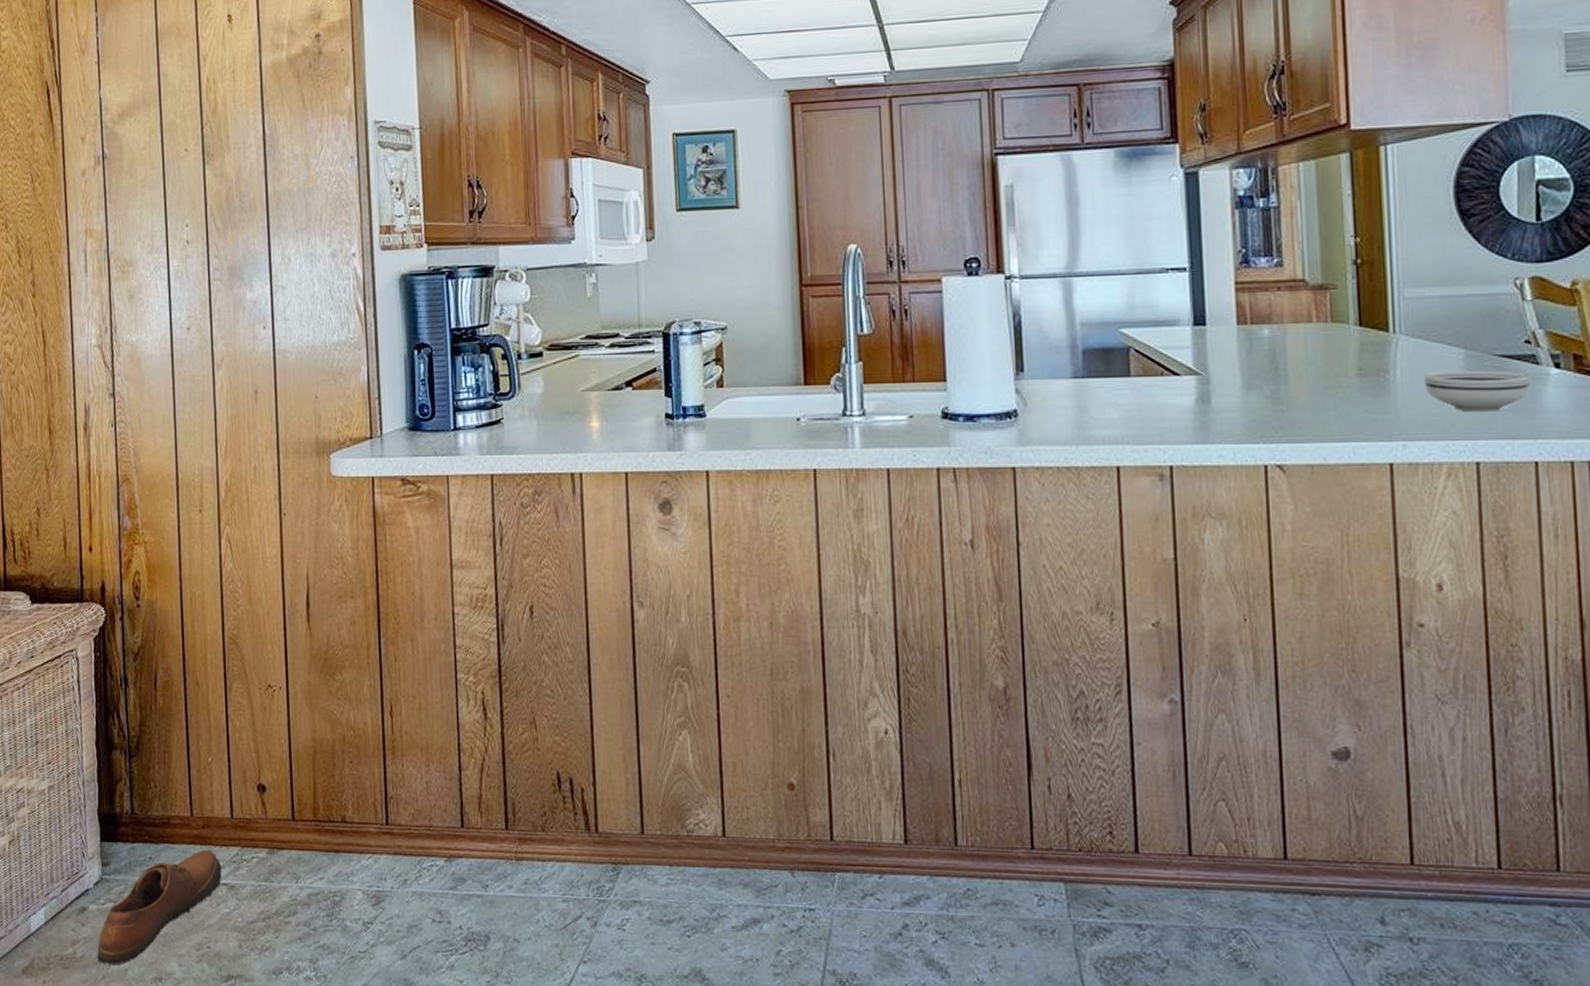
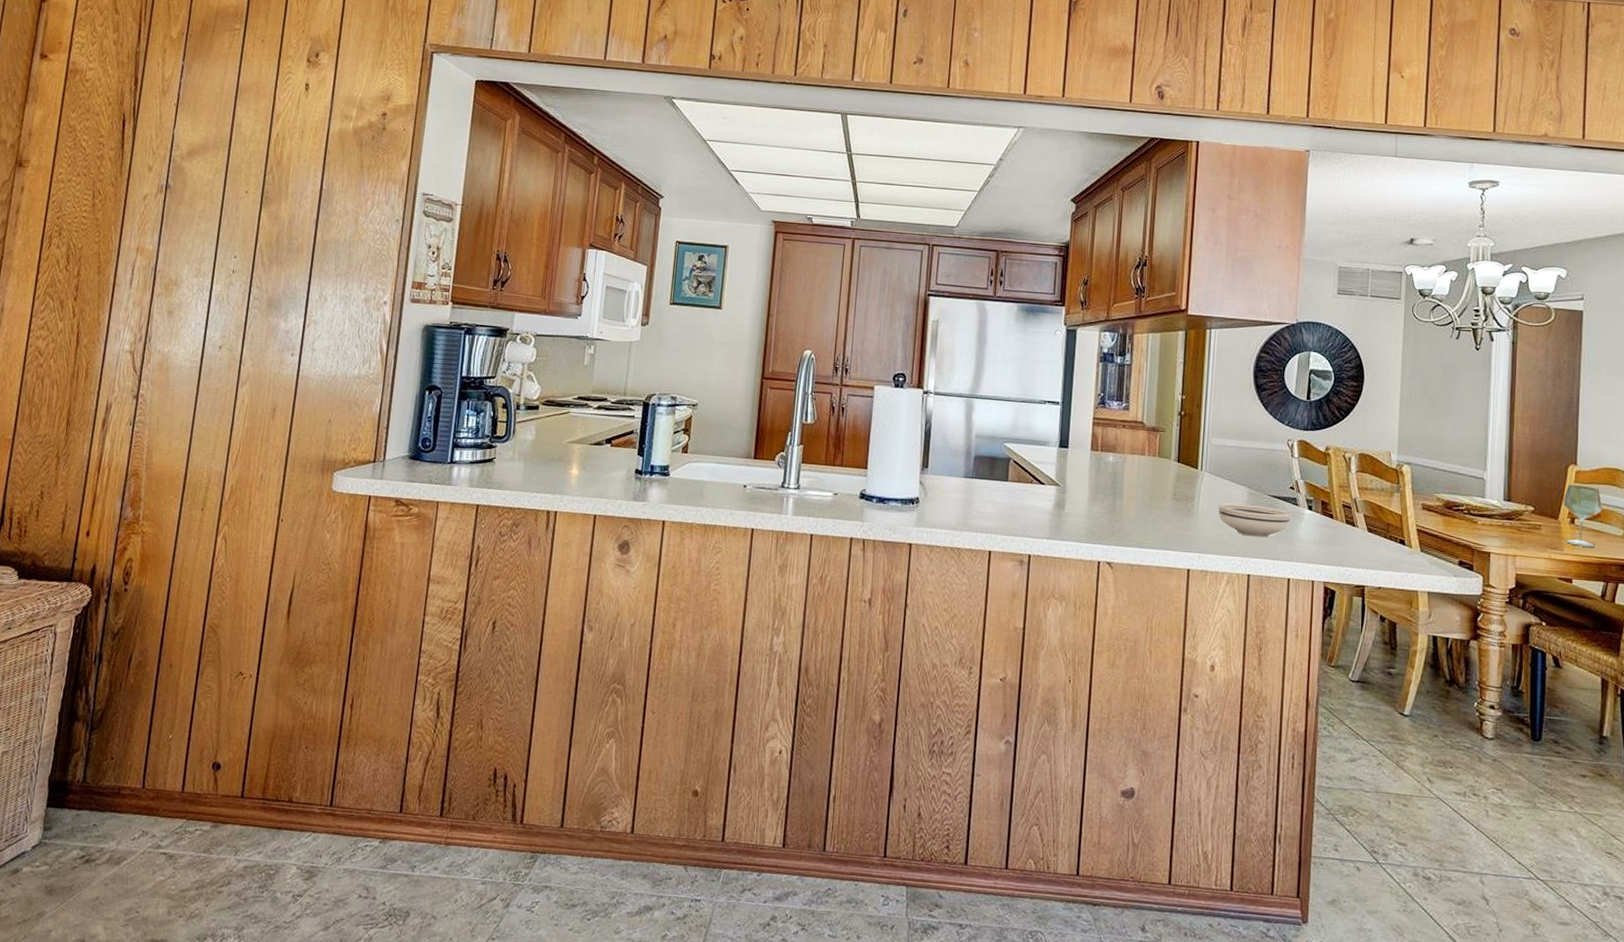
shoe: present [97,849,222,965] -> none [21,820,165,926]

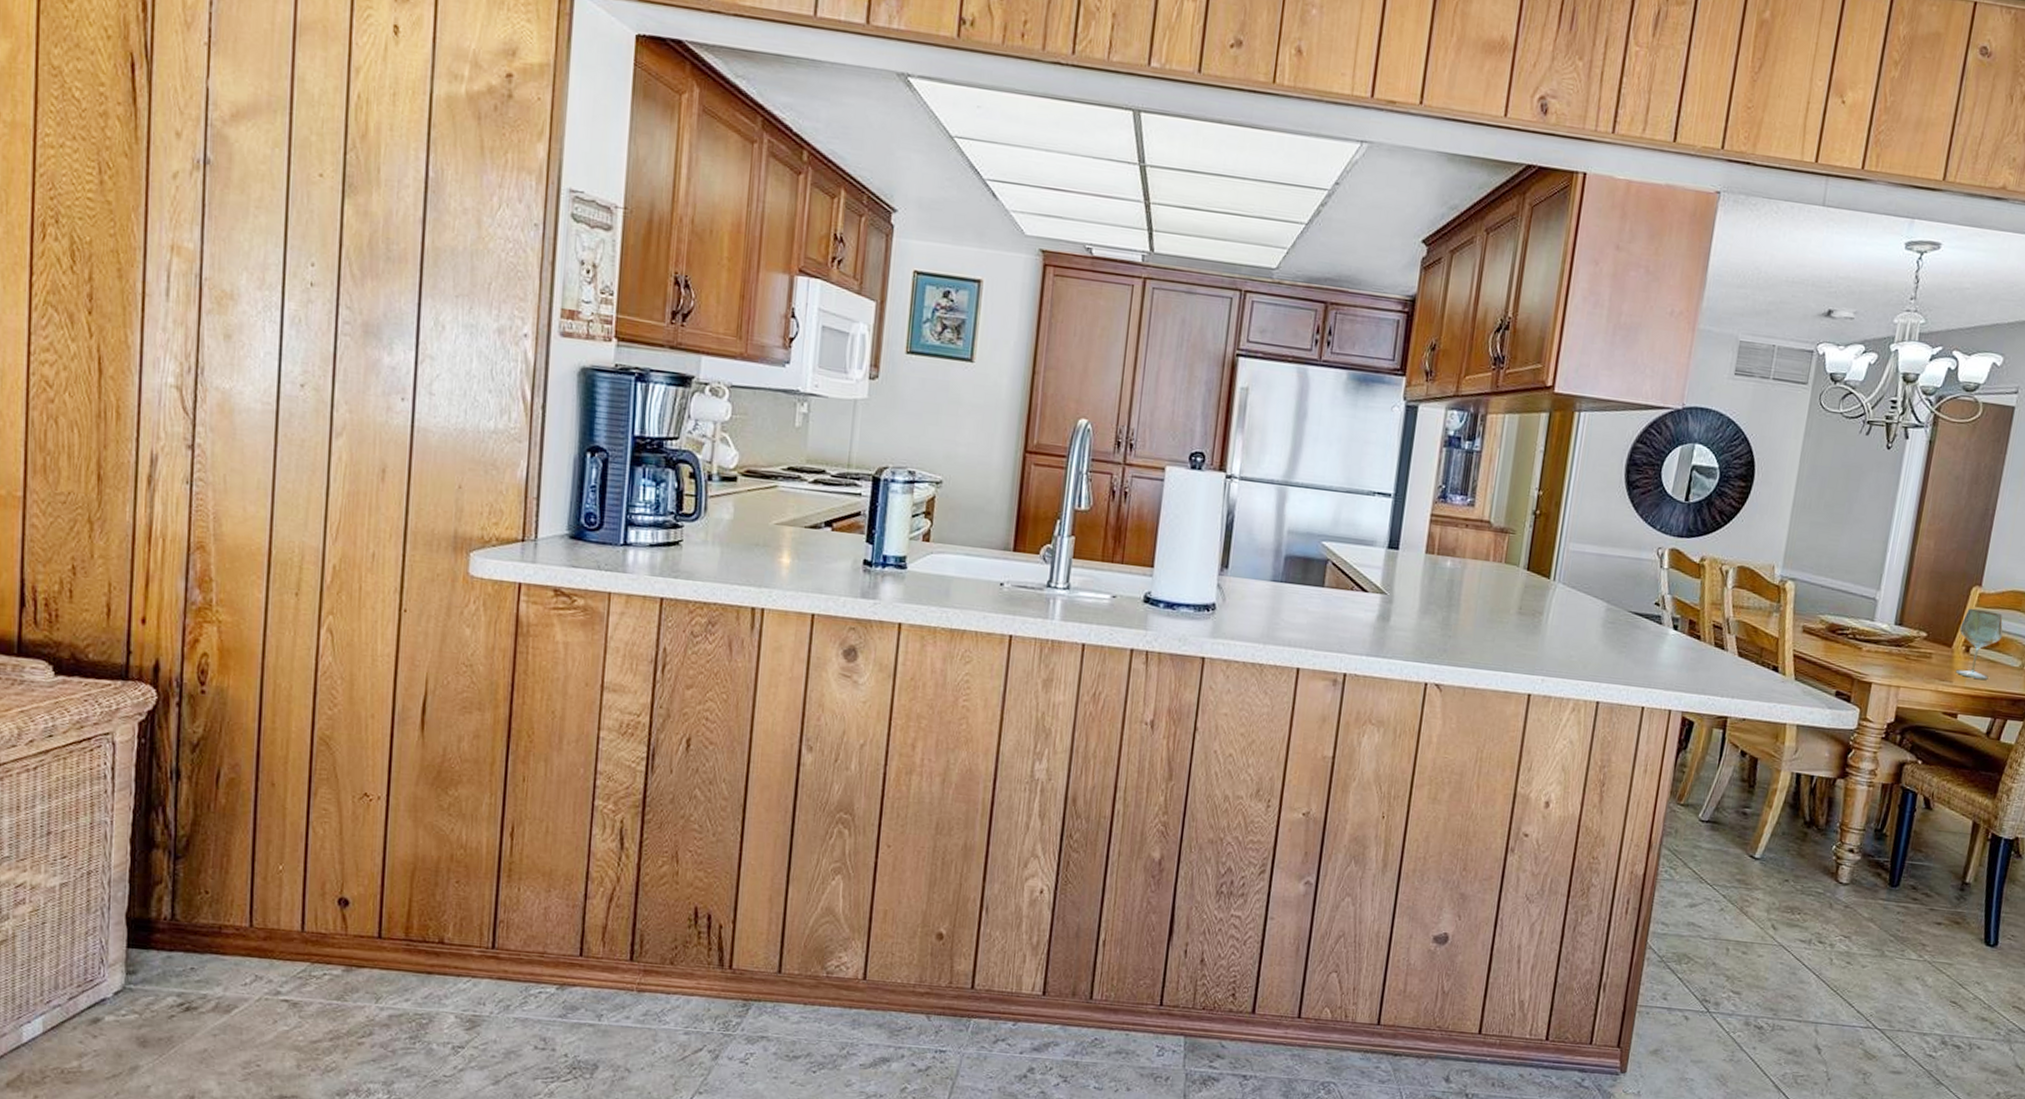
bowl: present [1218,503,1291,538] -> none [1569,619,1653,660]

